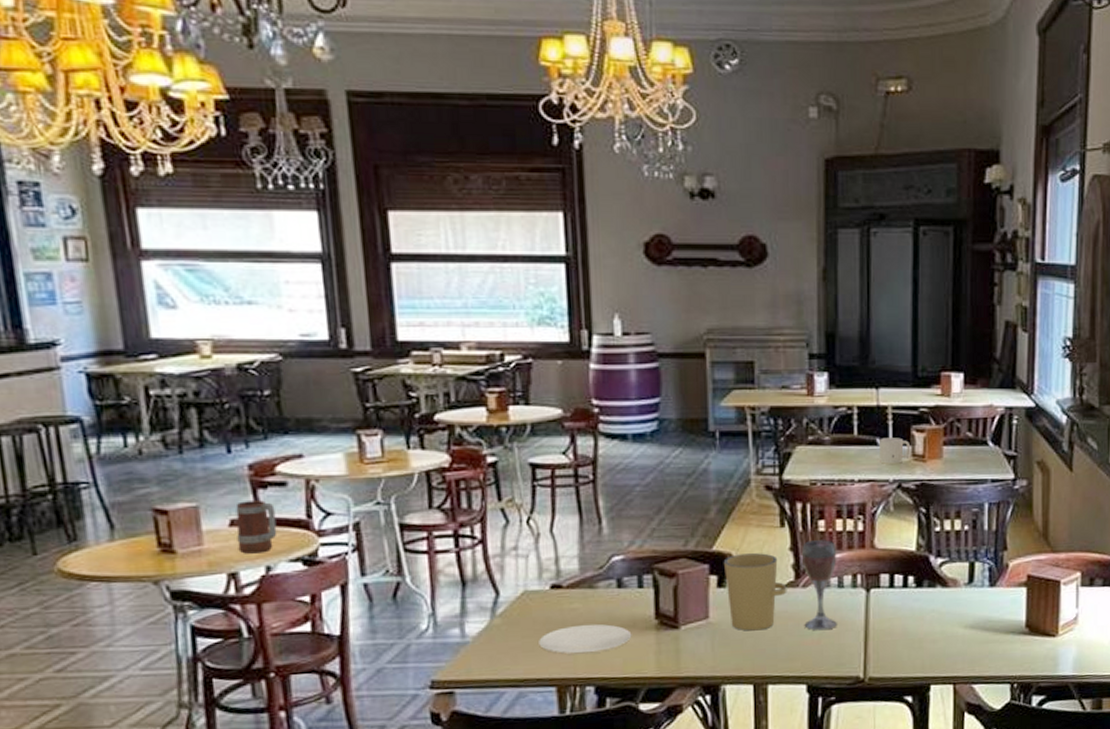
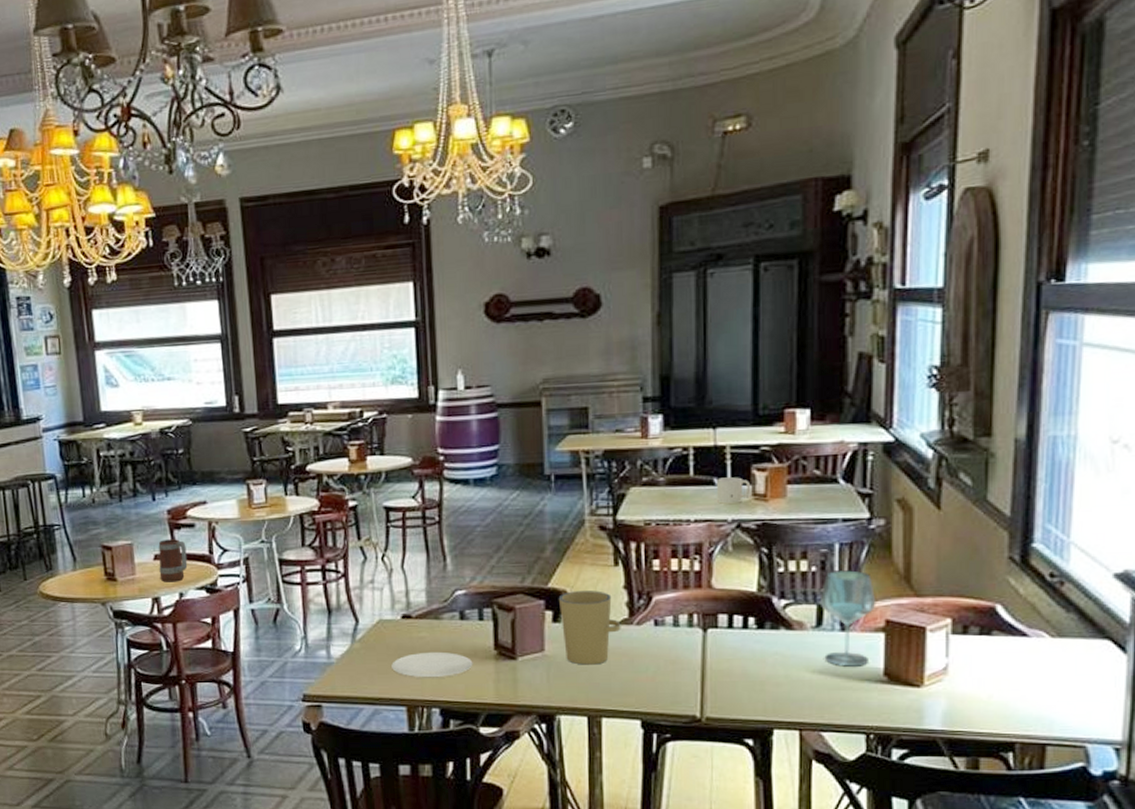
cup: present [802,540,837,631] -> none [636,579,672,668]
wine glass: none [971,528,1020,620] -> present [819,570,876,667]

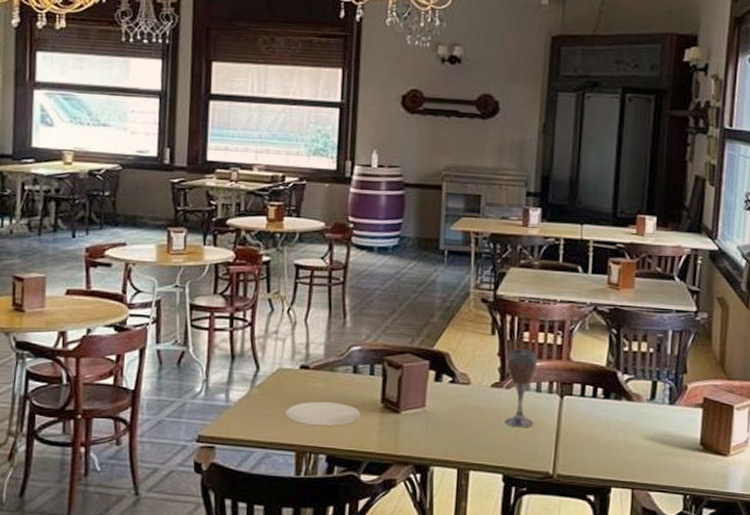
beer mug: present [158,539,188,582] -> none [69,276,100,318]
cup: present [558,590,621,665] -> none [441,354,493,422]
cup: none [636,579,672,668] -> present [505,349,538,428]
mug: present [717,477,751,505] -> none [580,266,607,291]
wine glass: present [819,570,876,667] -> none [654,353,698,436]

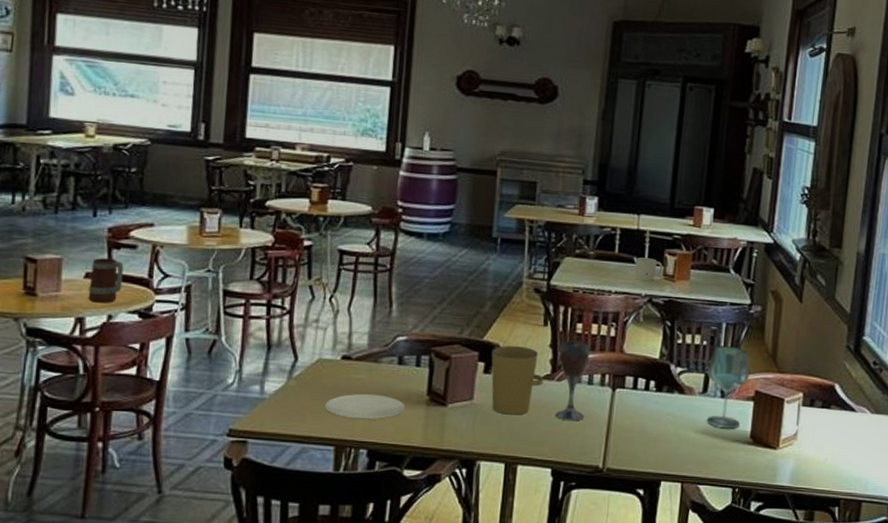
beer mug: none [69,276,100,318] -> present [88,258,124,303]
cup: none [441,354,493,422] -> present [491,346,544,415]
mug: none [580,266,607,291] -> present [635,257,663,282]
wine glass: none [654,353,698,436] -> present [706,346,750,429]

